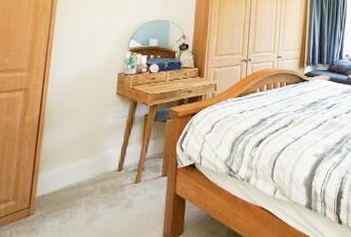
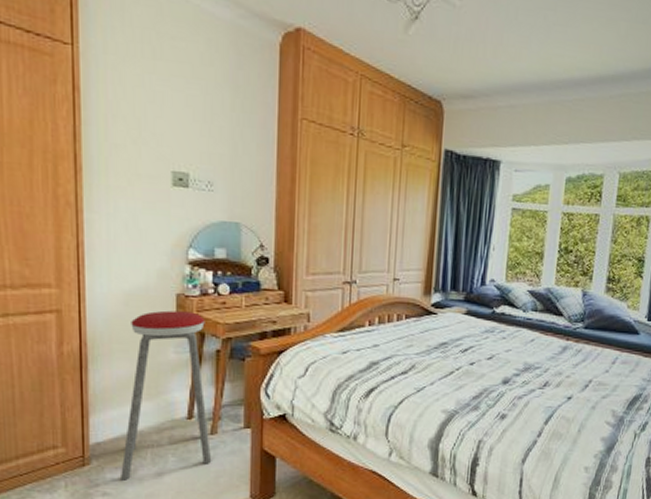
music stool: none [58,86,138,227] -> present [121,310,212,480]

